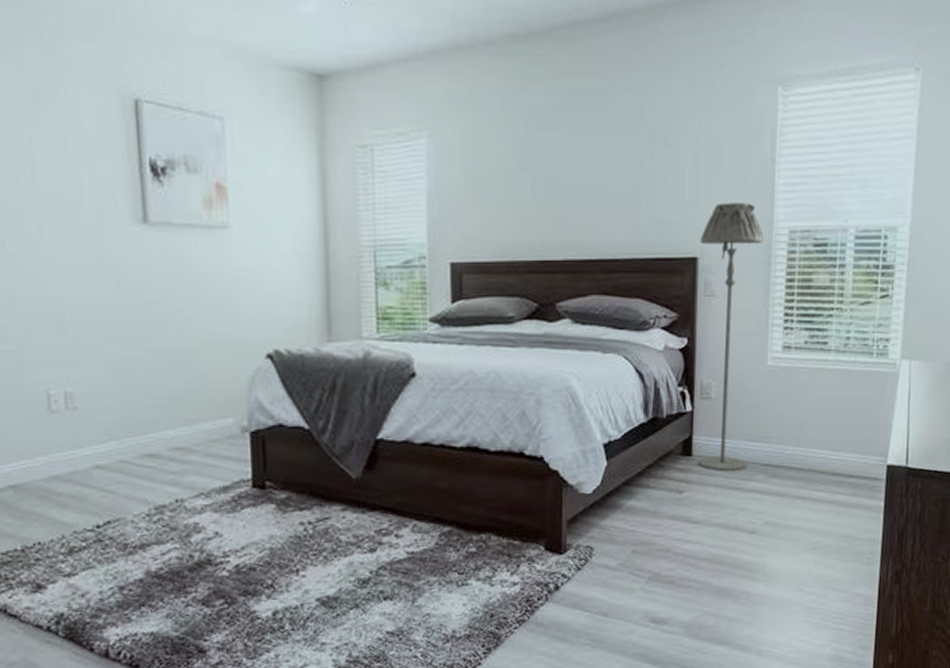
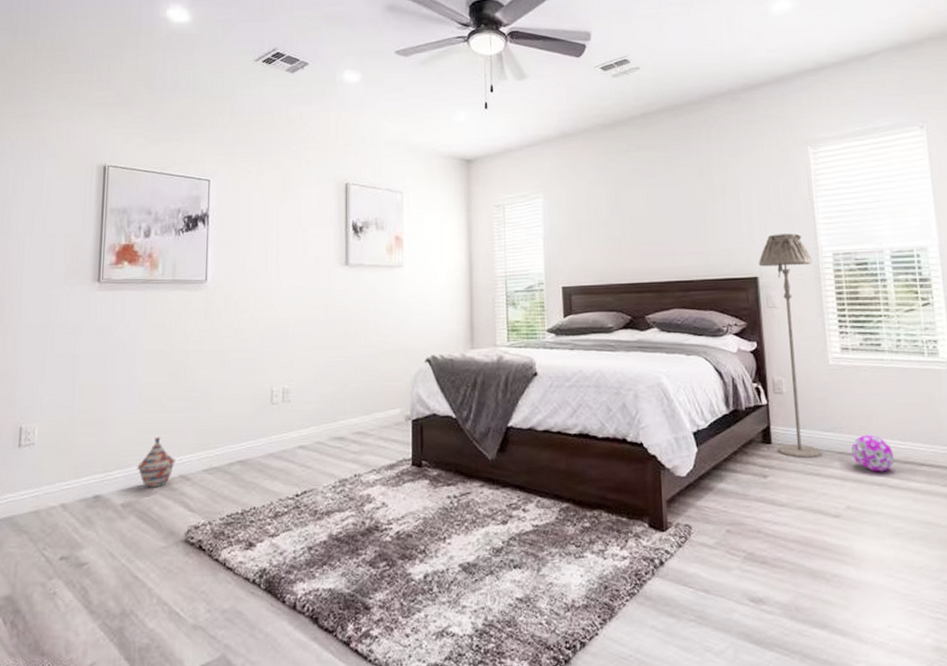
decorative ball: none [778,444,823,485] -> present [851,434,895,472]

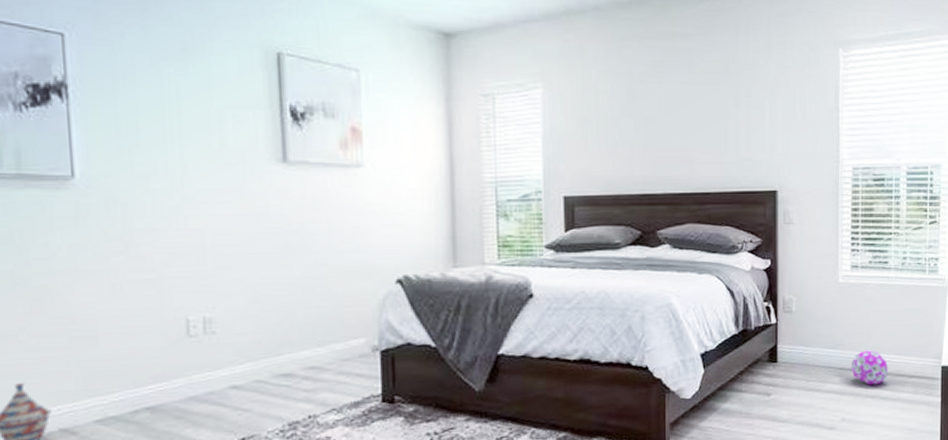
floor lamp: present [758,233,822,459] -> none [778,144,832,376]

